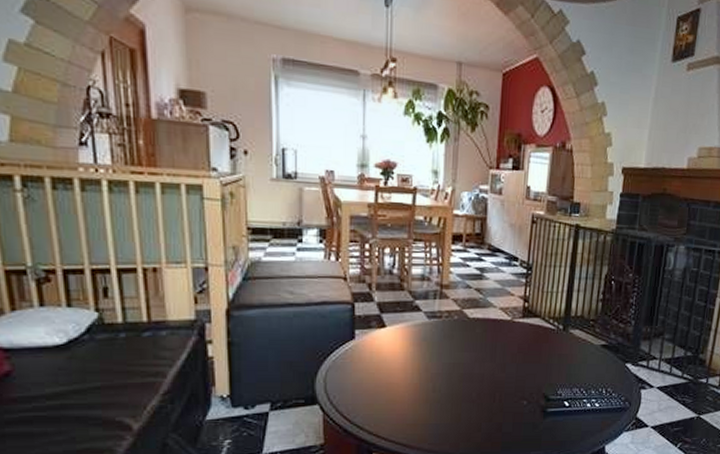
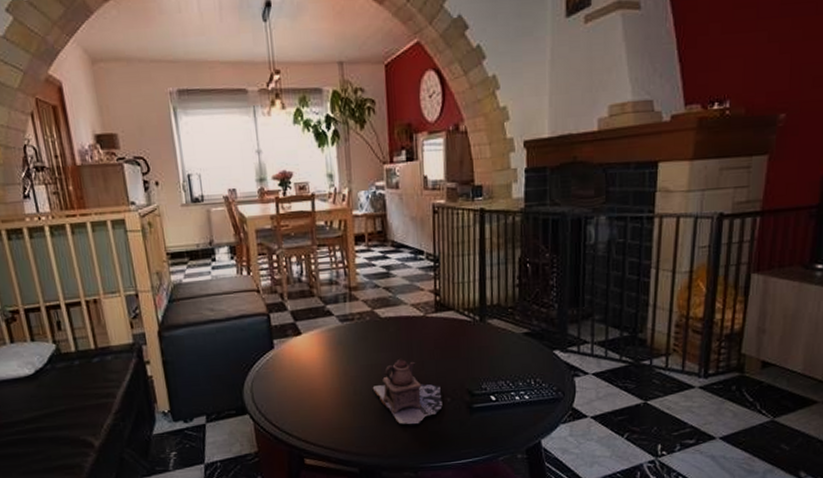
teapot: none [452,359,519,424] -> present [372,358,443,424]

